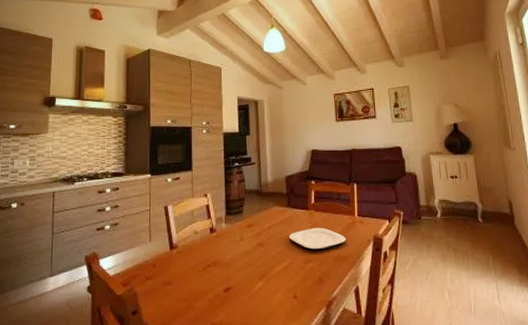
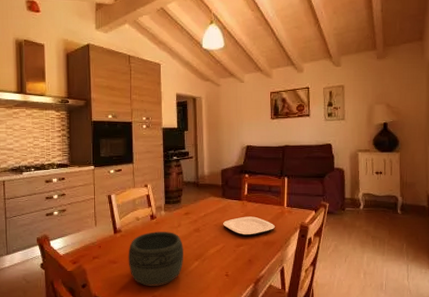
bowl: none [184,247,246,312] -> present [128,232,183,286]

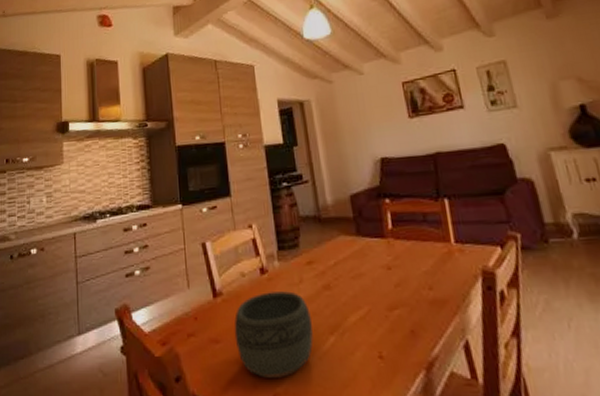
plate: present [223,216,275,235] -> none [363,261,442,292]

